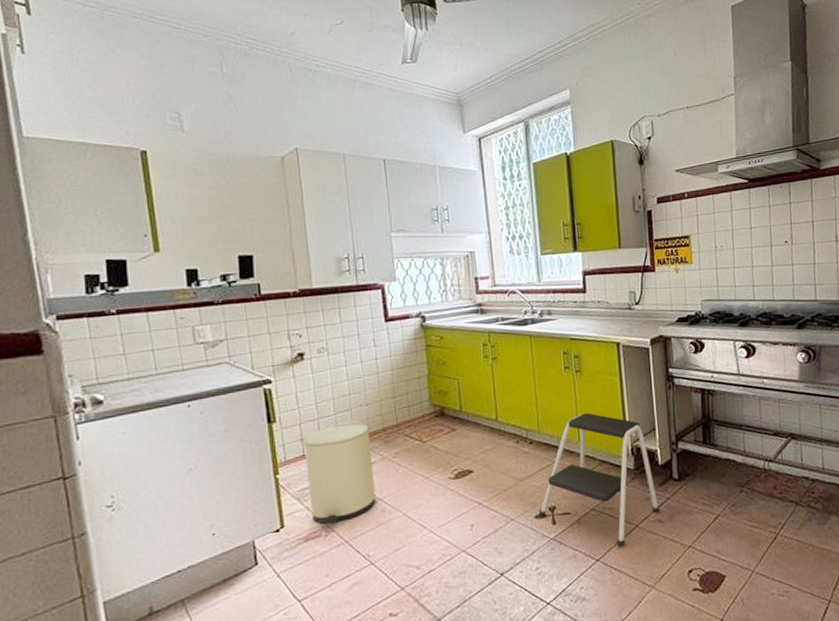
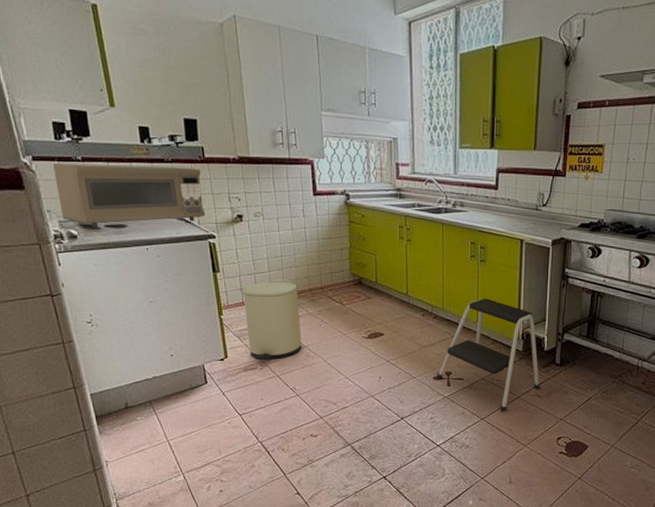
microwave: none [80,307,261,390] -> present [52,162,206,229]

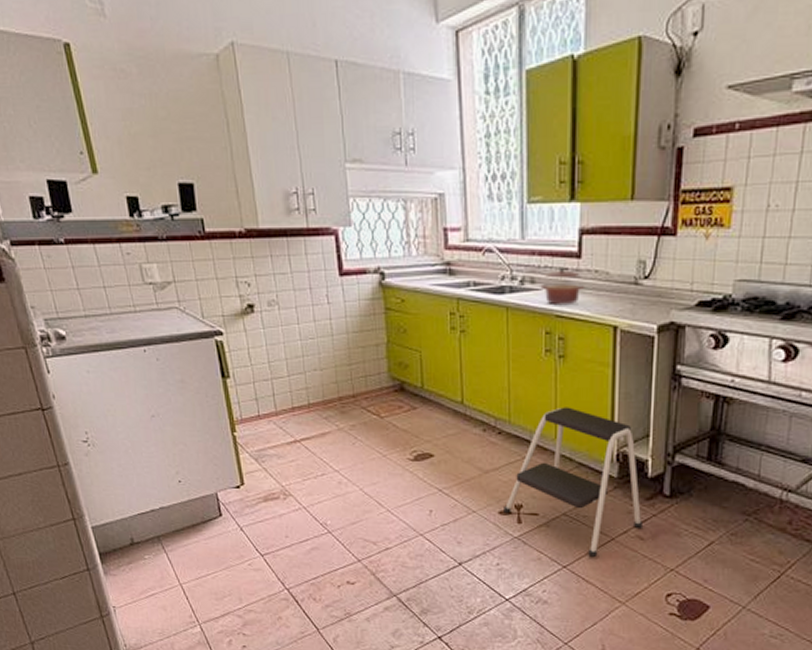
microwave: present [52,162,206,229] -> none [33,246,210,327]
pedal bin: present [243,280,302,360] -> none [258,386,332,488]
saucepan: none [467,195,500,223] -> present [540,266,584,304]

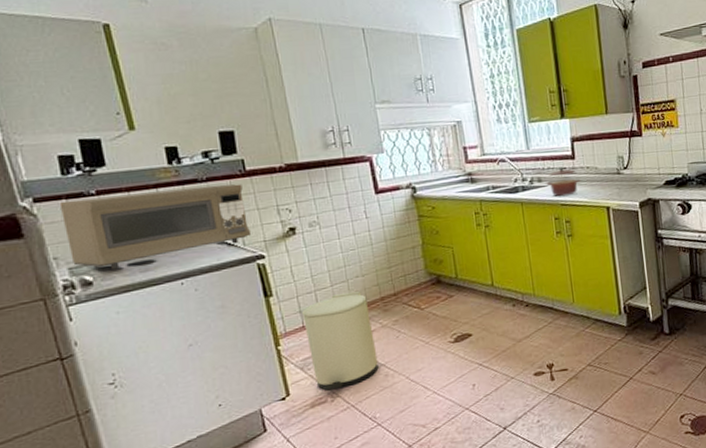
microwave: none [33,246,210,327] -> present [59,184,252,270]
pedal bin: none [258,386,332,488] -> present [302,291,379,391]
step stool: present [504,407,642,558] -> none [537,274,652,398]

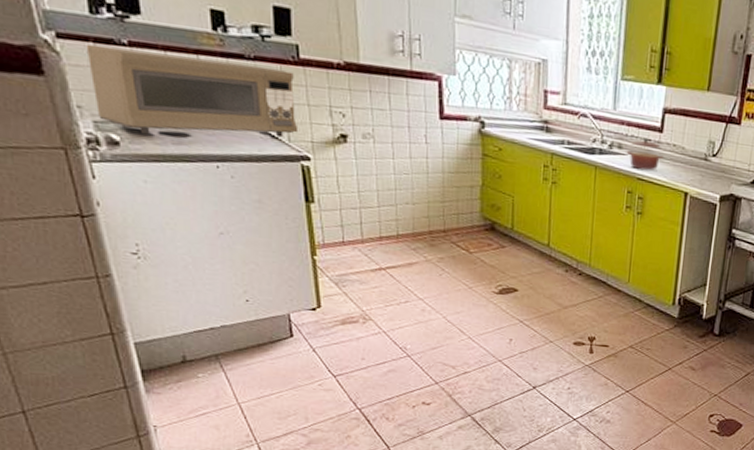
pedal bin: present [302,291,379,391] -> none [344,217,417,313]

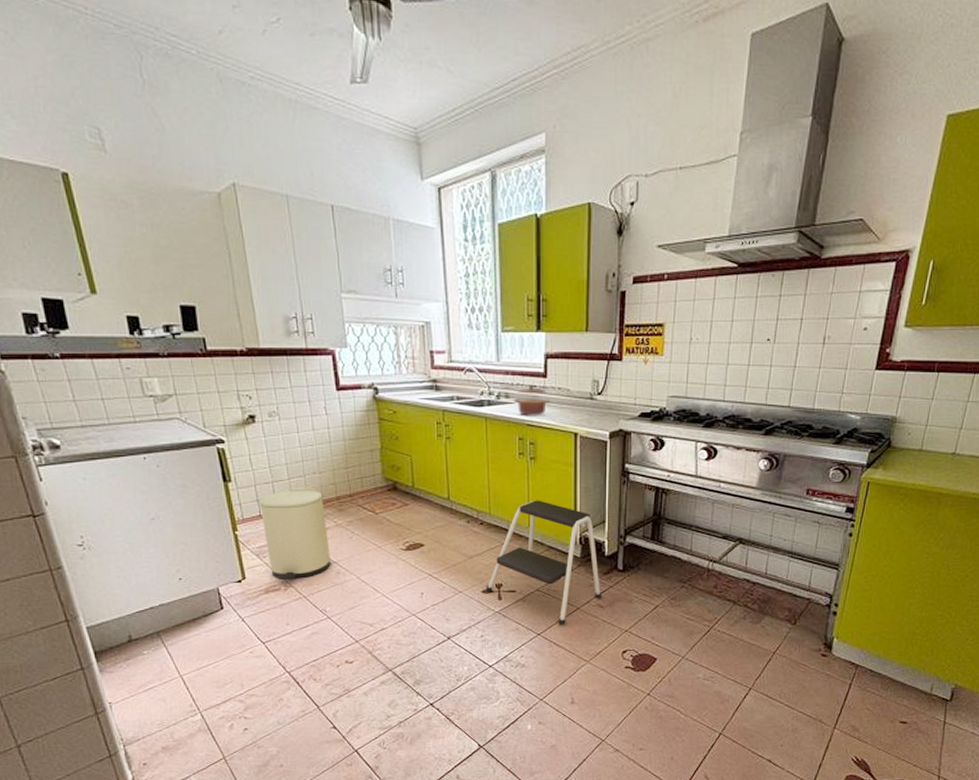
microwave: present [86,43,299,138] -> none [25,361,212,437]
pedal bin: none [344,217,417,313] -> present [260,488,331,579]
step stool: none [578,256,695,384] -> present [486,500,602,625]

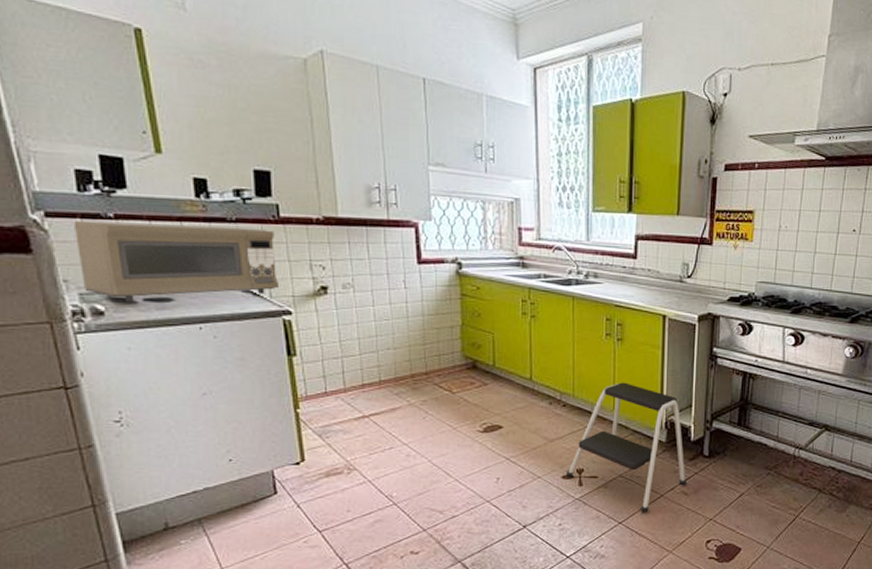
microwave: none [25,361,212,437] -> present [73,220,280,303]
pedal bin: present [260,488,331,579] -> none [327,364,401,462]
saucepan: present [513,384,550,415] -> none [602,265,639,296]

